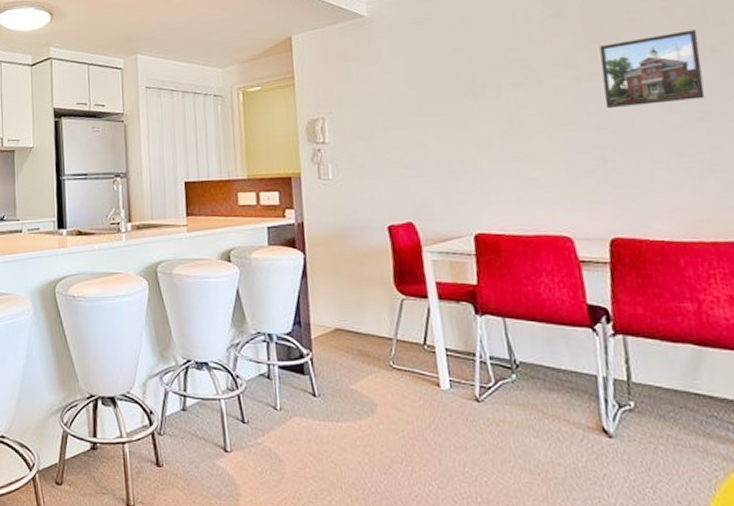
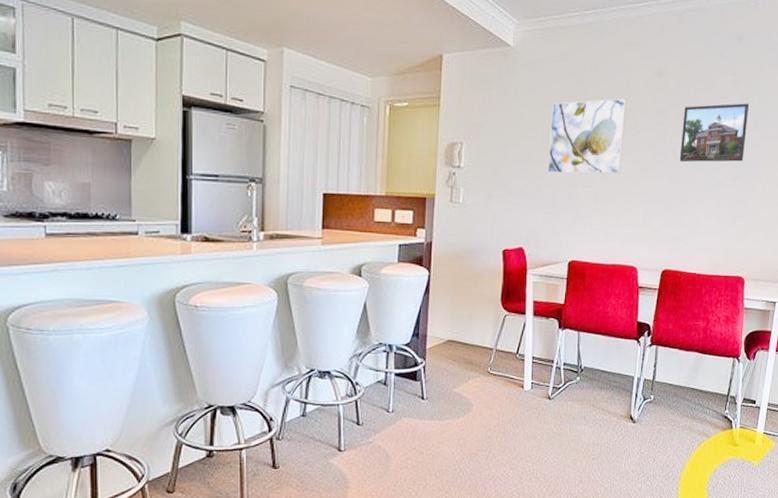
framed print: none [423,48,526,139] -> present [547,98,626,174]

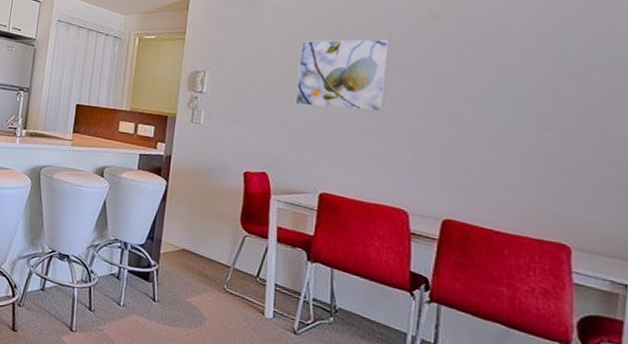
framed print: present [679,103,750,163] -> none [462,49,563,112]

